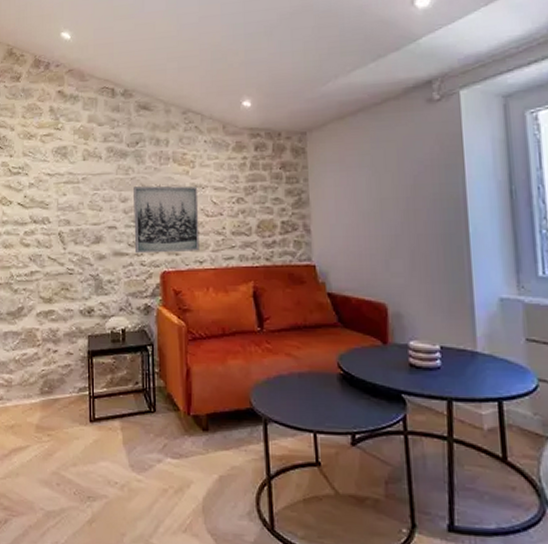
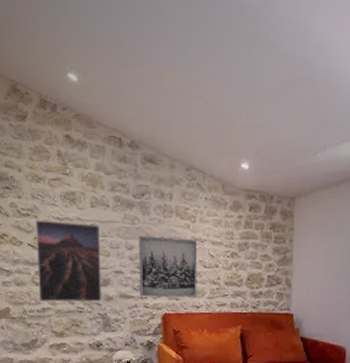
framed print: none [25,177,94,266] -> present [34,220,102,303]

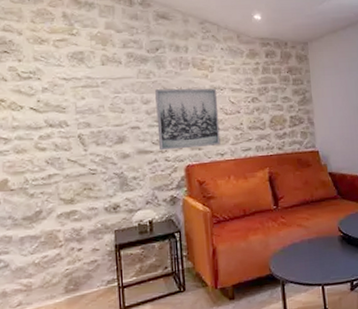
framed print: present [34,220,102,303] -> none [37,81,118,169]

